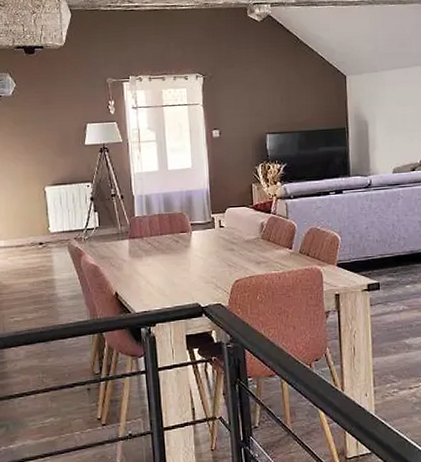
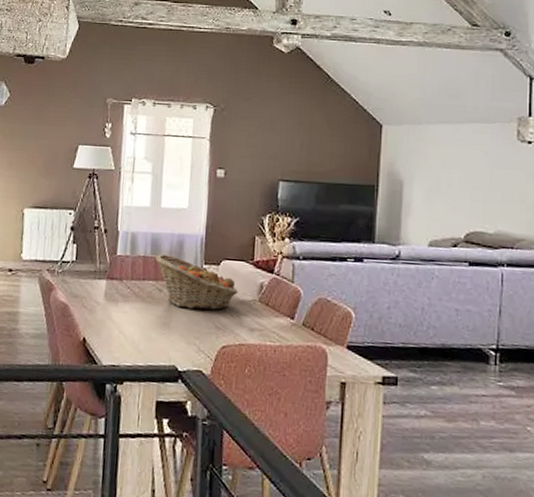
fruit basket: none [169,210,243,254] -> present [155,254,238,311]

